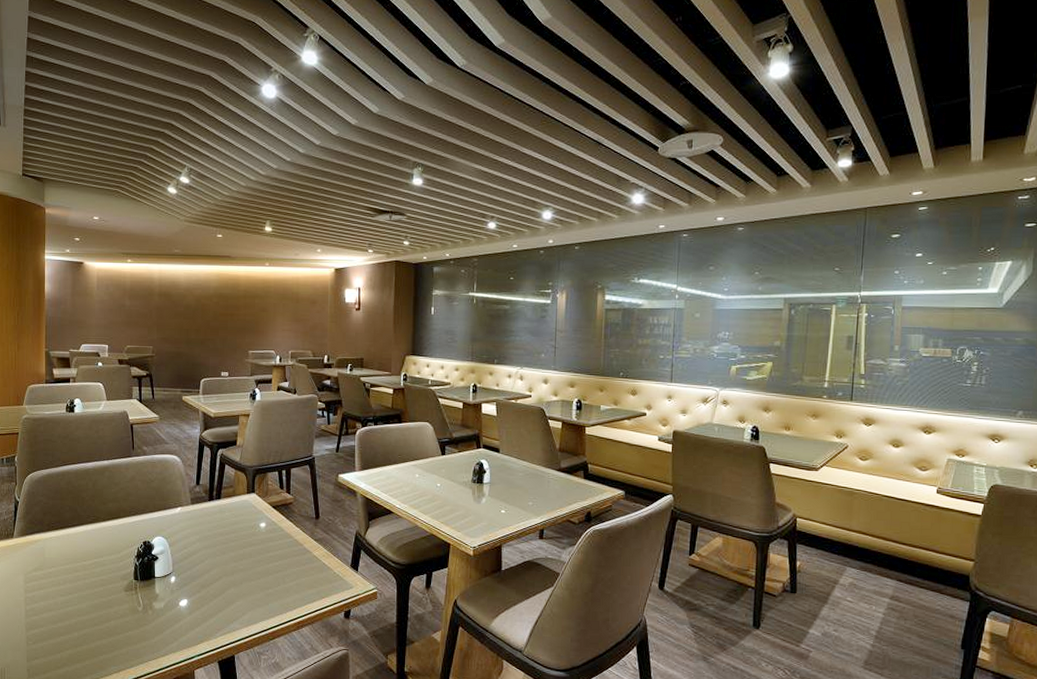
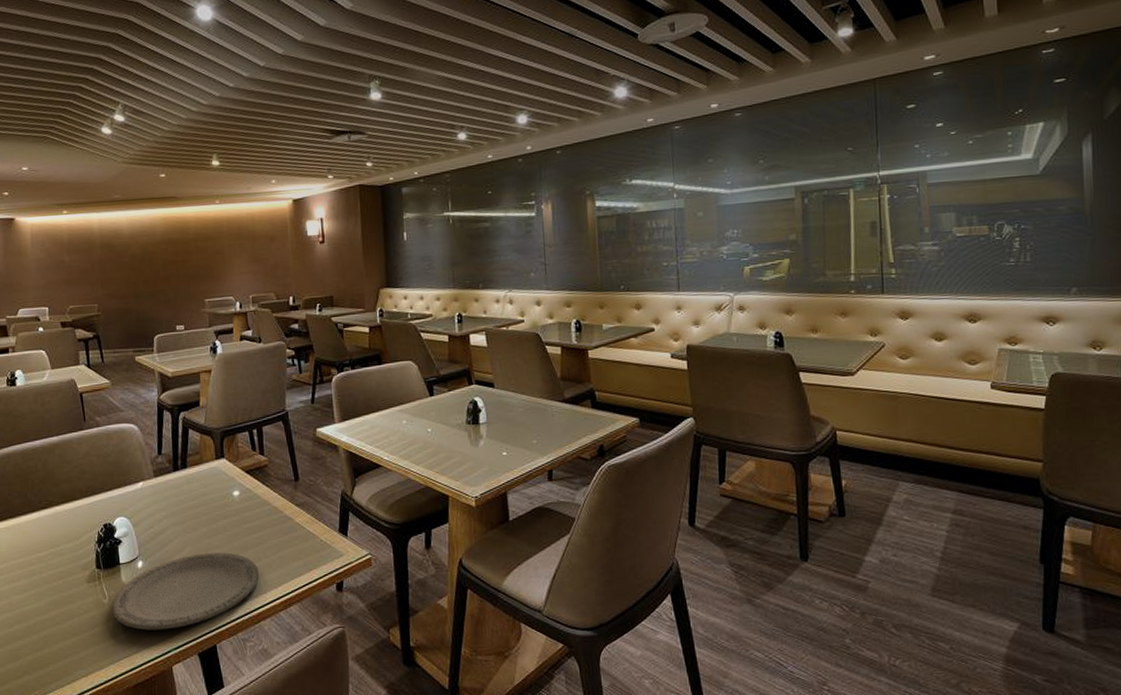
plate: none [145,575,277,638] -> present [111,552,259,630]

